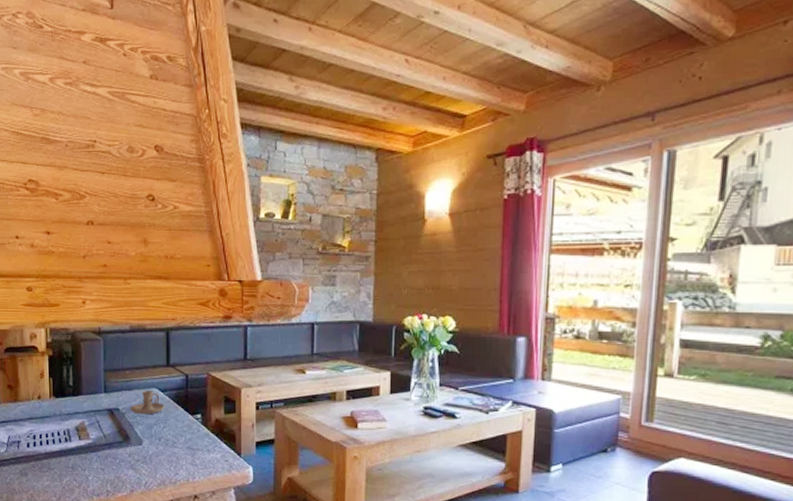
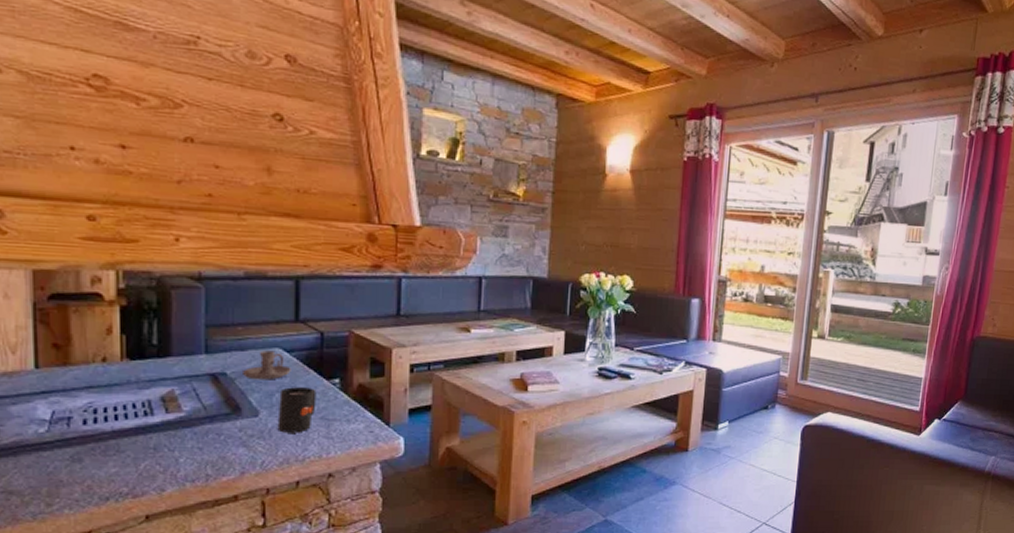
mug: none [156,421,184,460] -> present [277,387,317,433]

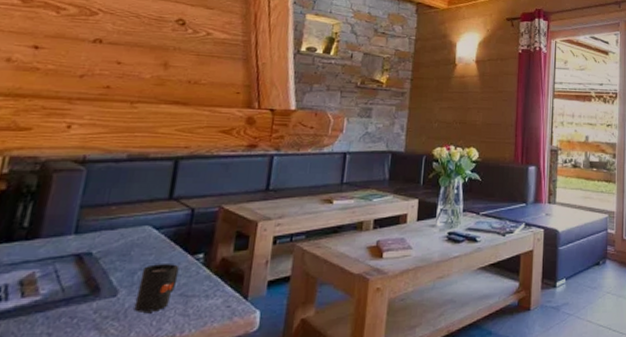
candle holder: present [243,350,291,380] -> none [108,229,158,259]

